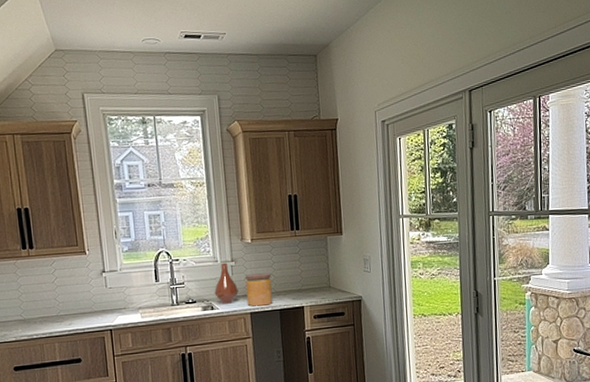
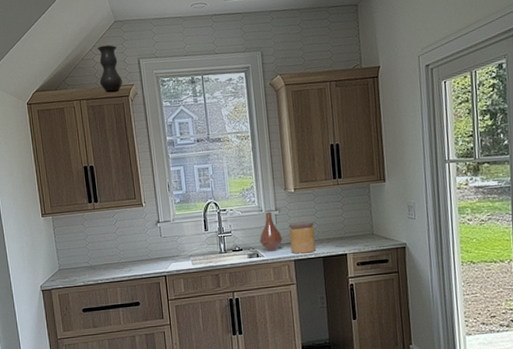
vase: none [34,75,65,129] -> present [97,45,123,93]

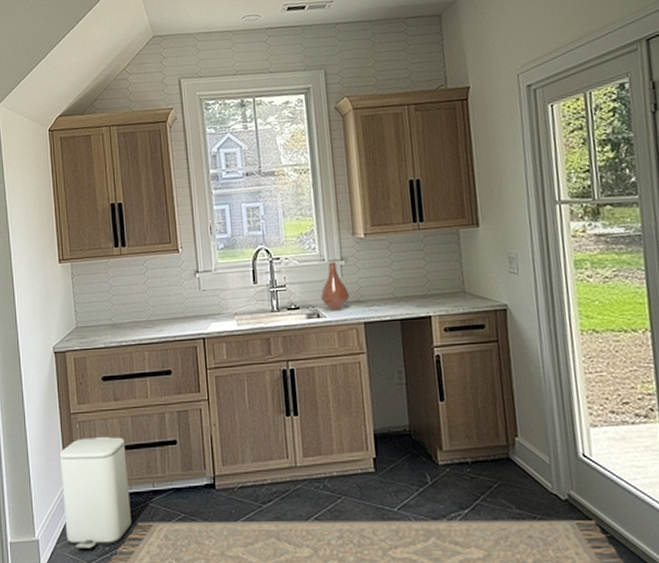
vase: present [97,45,123,93] -> none [132,63,161,118]
jar: present [288,220,316,254] -> none [357,273,392,315]

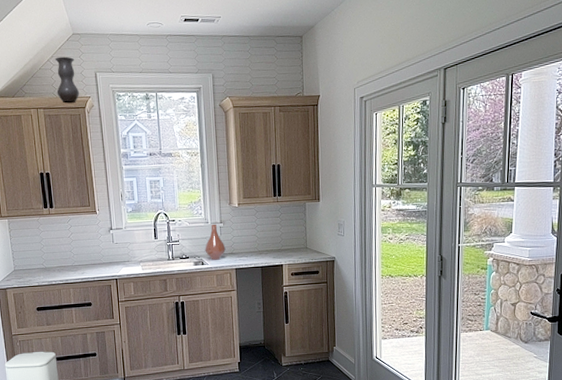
vase: none [132,63,161,118] -> present [55,56,80,104]

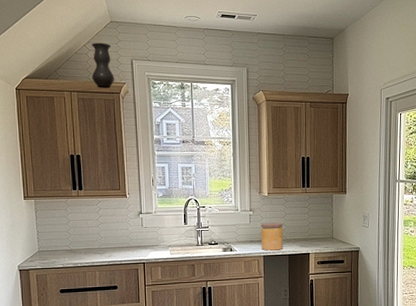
vase: present [205,224,226,260] -> none [234,212,254,247]
jar: none [231,233,256,263] -> present [260,222,284,251]

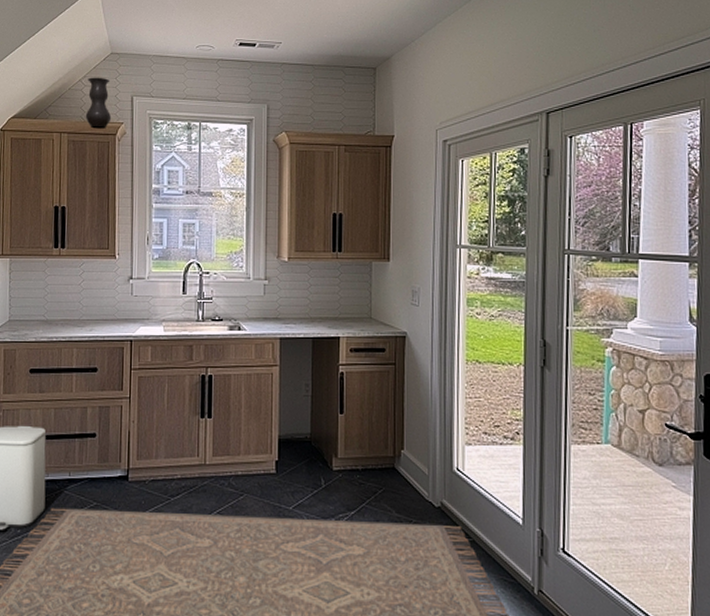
jar: present [260,222,284,251] -> none [277,294,306,332]

